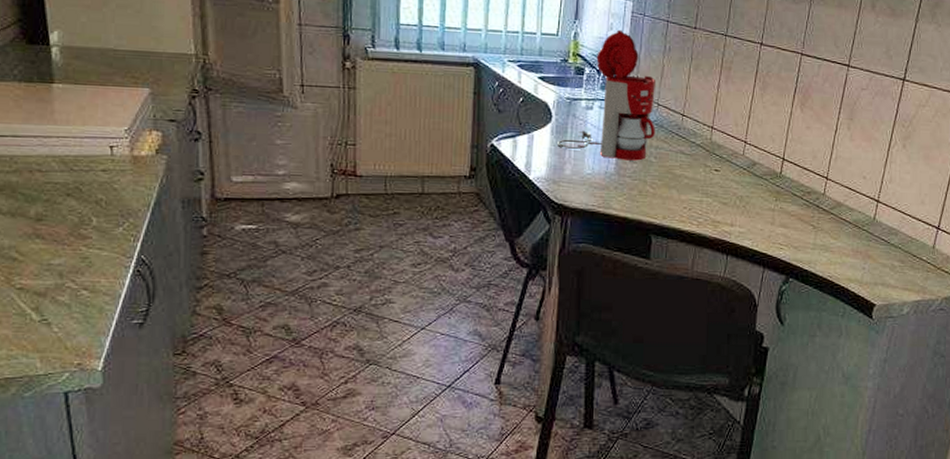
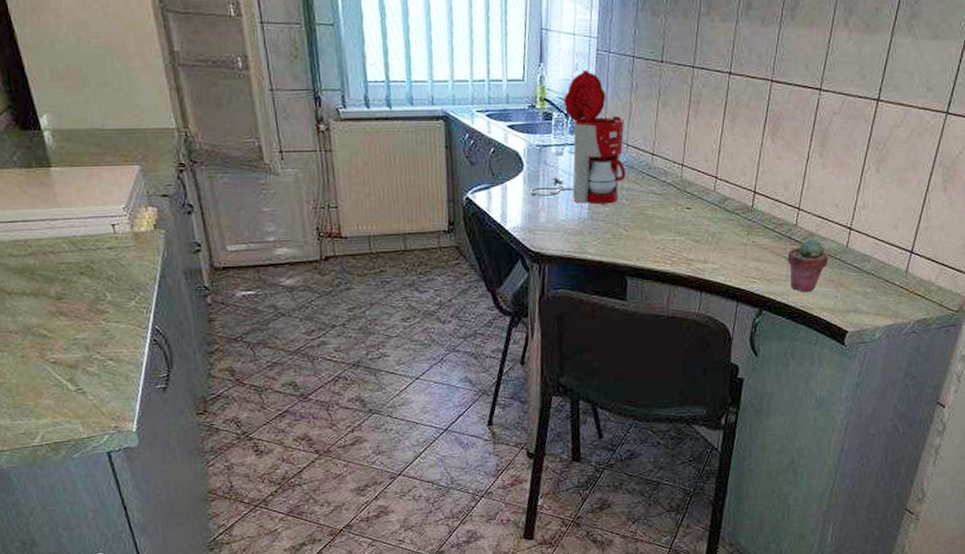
potted succulent: none [815,208,857,262] -> present [787,238,829,293]

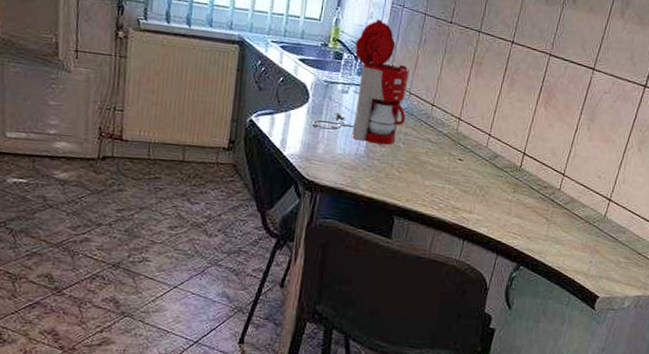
potted succulent: present [787,238,829,293] -> none [548,204,588,255]

